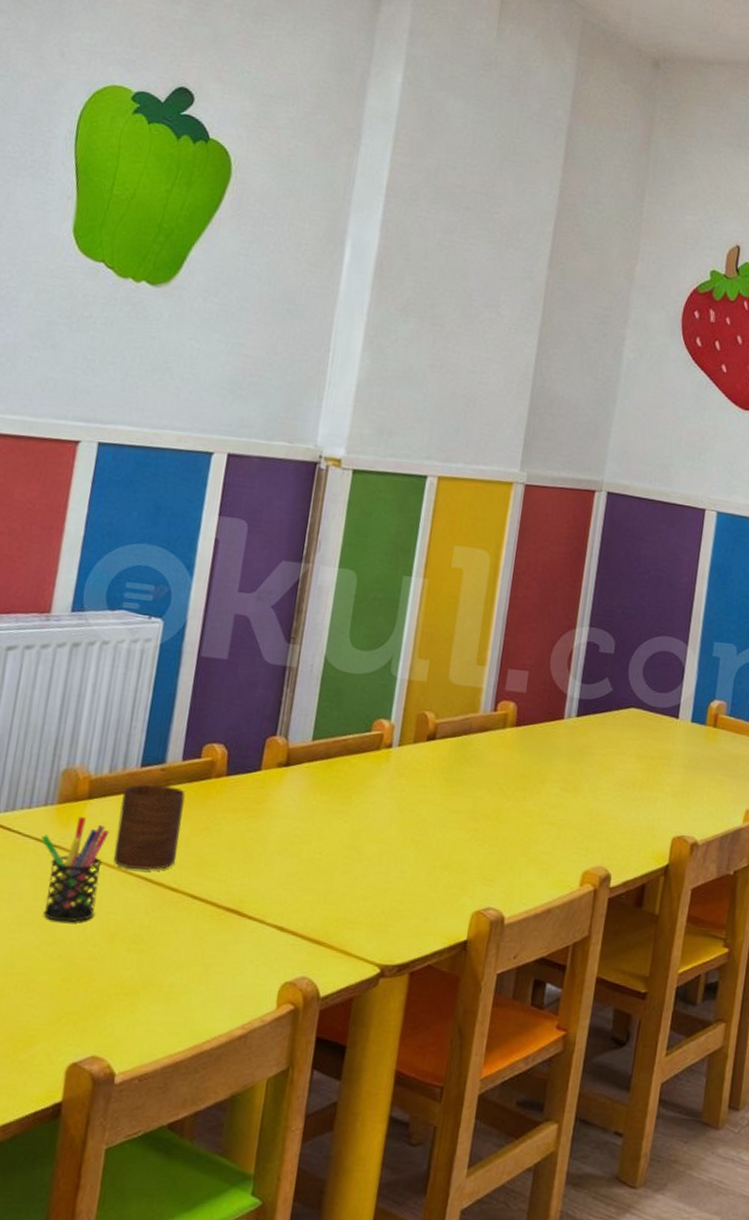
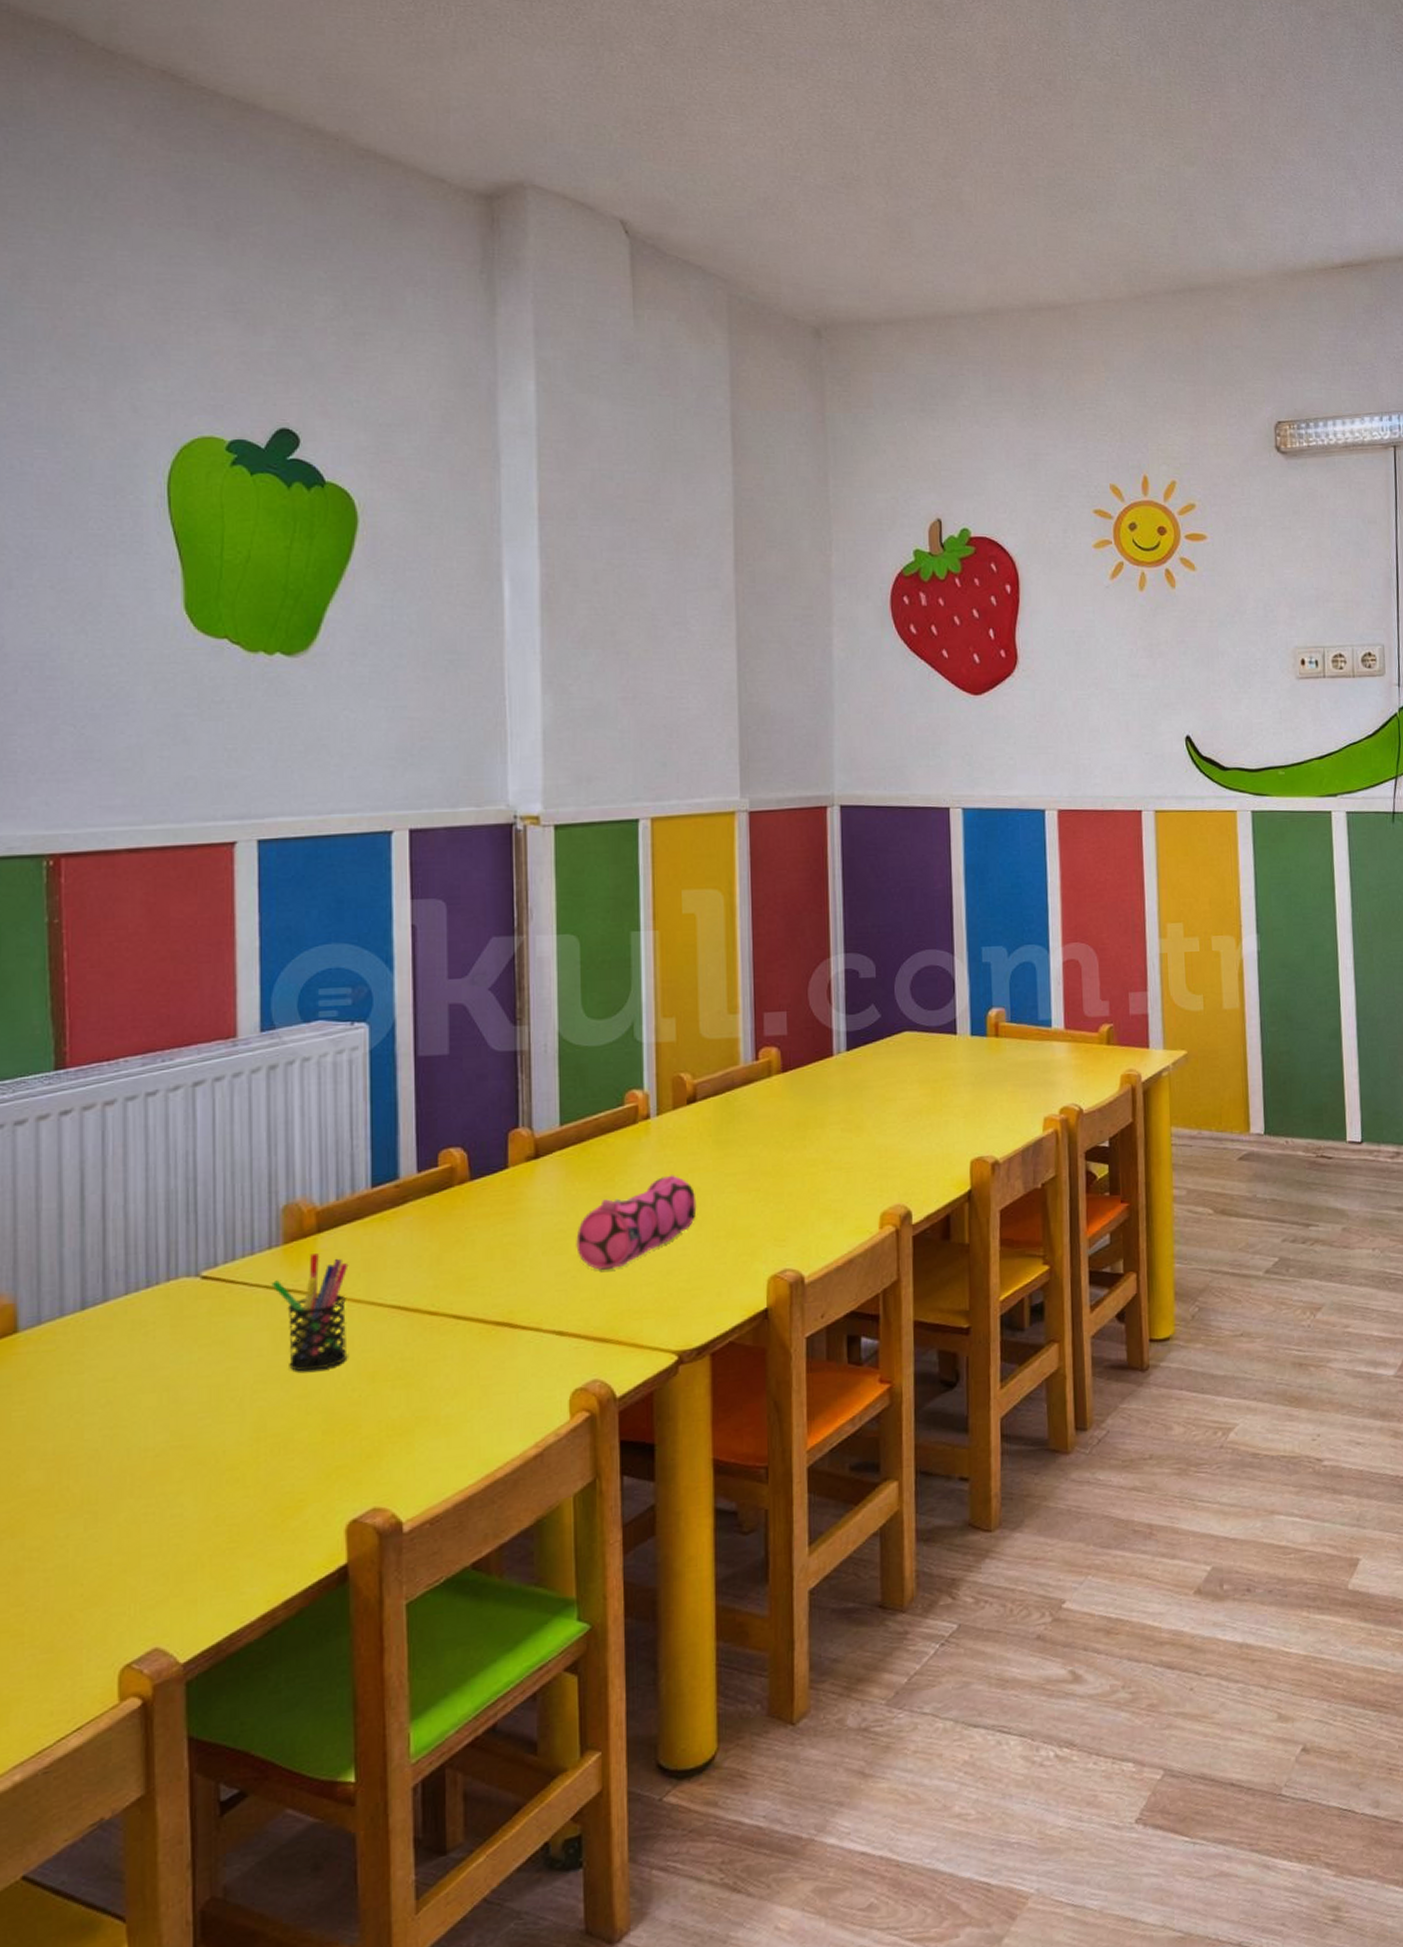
cup: present [114,784,186,870] -> none [355,1203,430,1300]
pencil case: none [308,802,421,879] -> present [576,1175,697,1270]

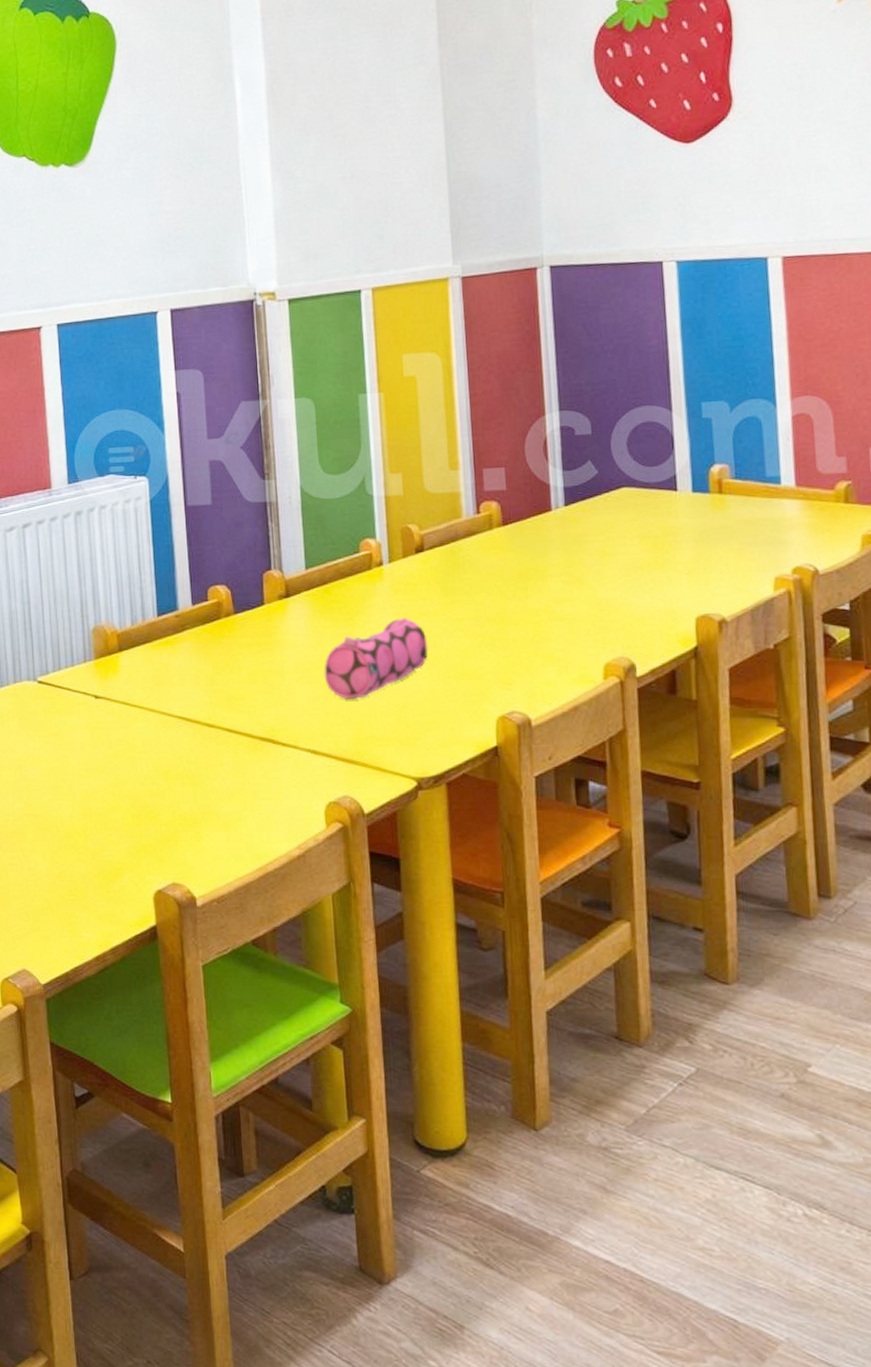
pen holder: present [271,1253,349,1372] -> none [88,669,147,765]

